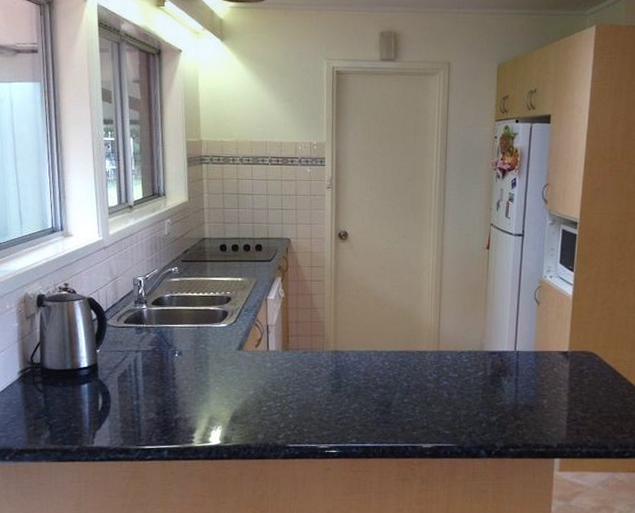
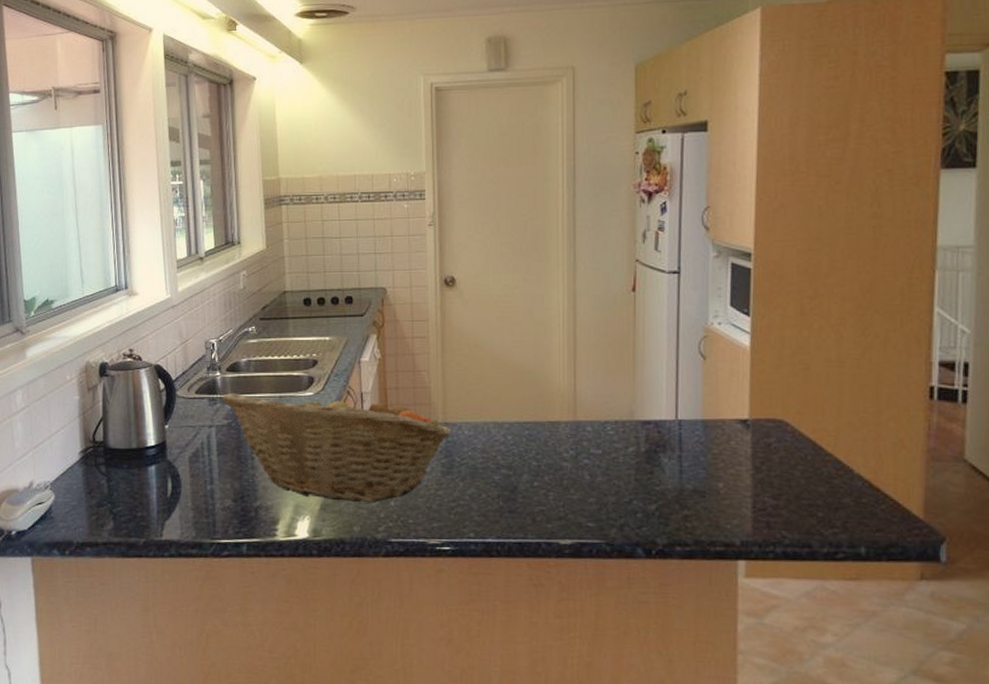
fruit basket: none [147,322,340,415] -> present [222,389,451,502]

